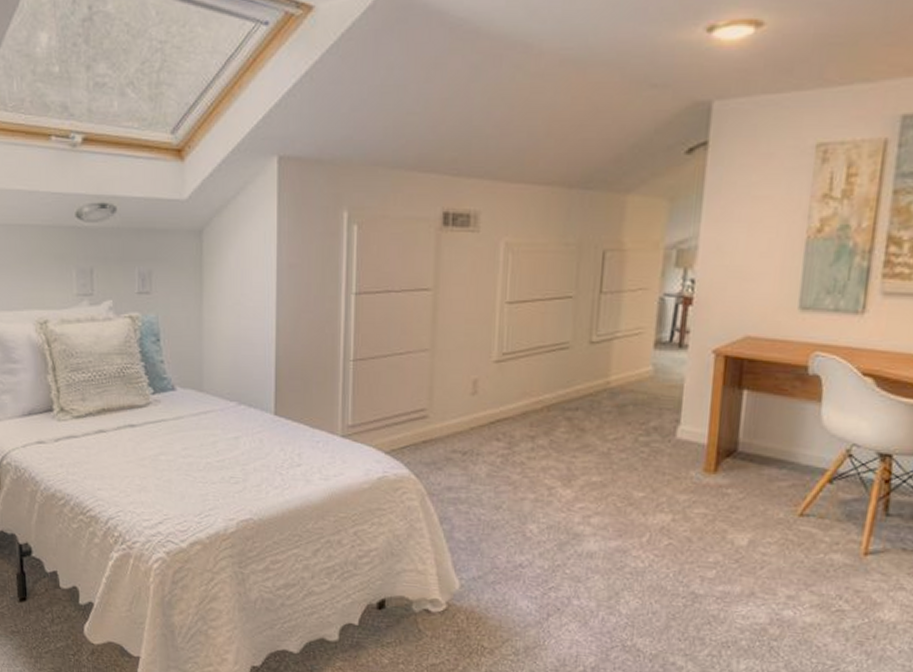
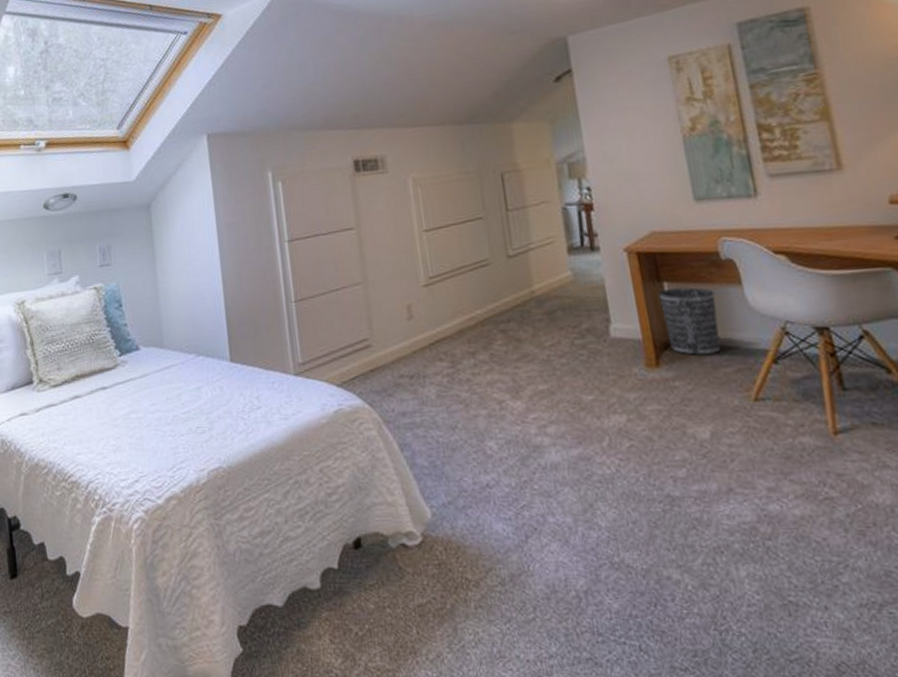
wastebasket: none [733,397,792,467] -> present [658,287,721,355]

